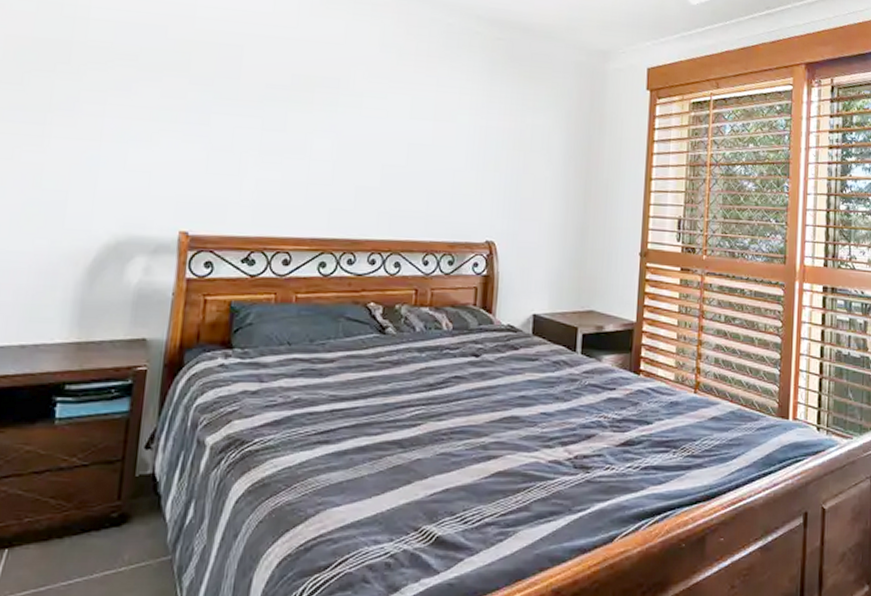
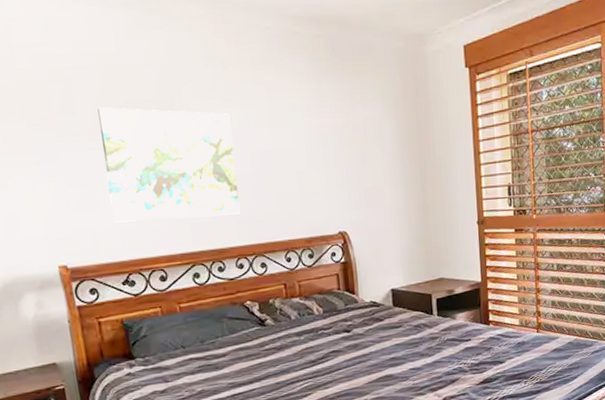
wall art: none [249,77,395,205] -> present [97,107,241,223]

